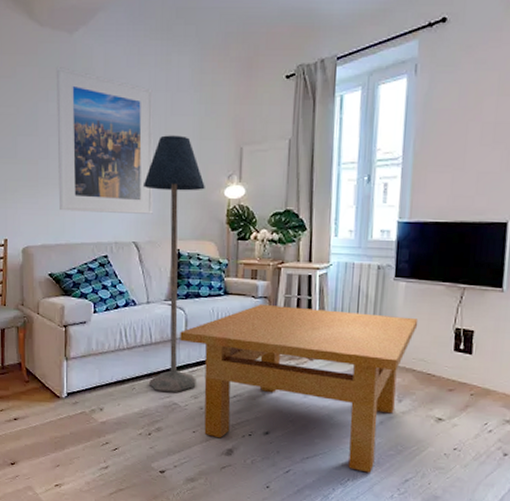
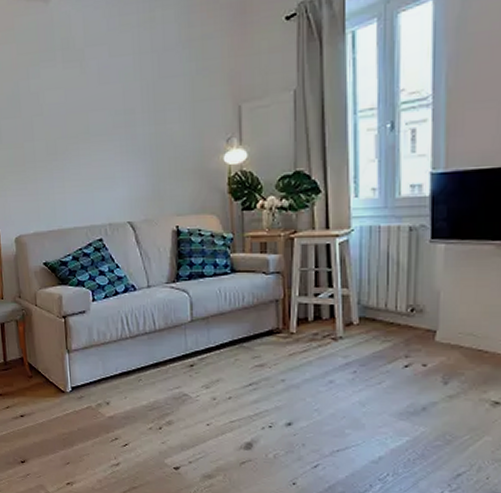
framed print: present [56,67,154,214] -> none [34,40,147,195]
floor lamp: present [142,135,205,392] -> none [134,99,207,382]
table: present [180,305,419,473] -> none [185,281,464,467]

